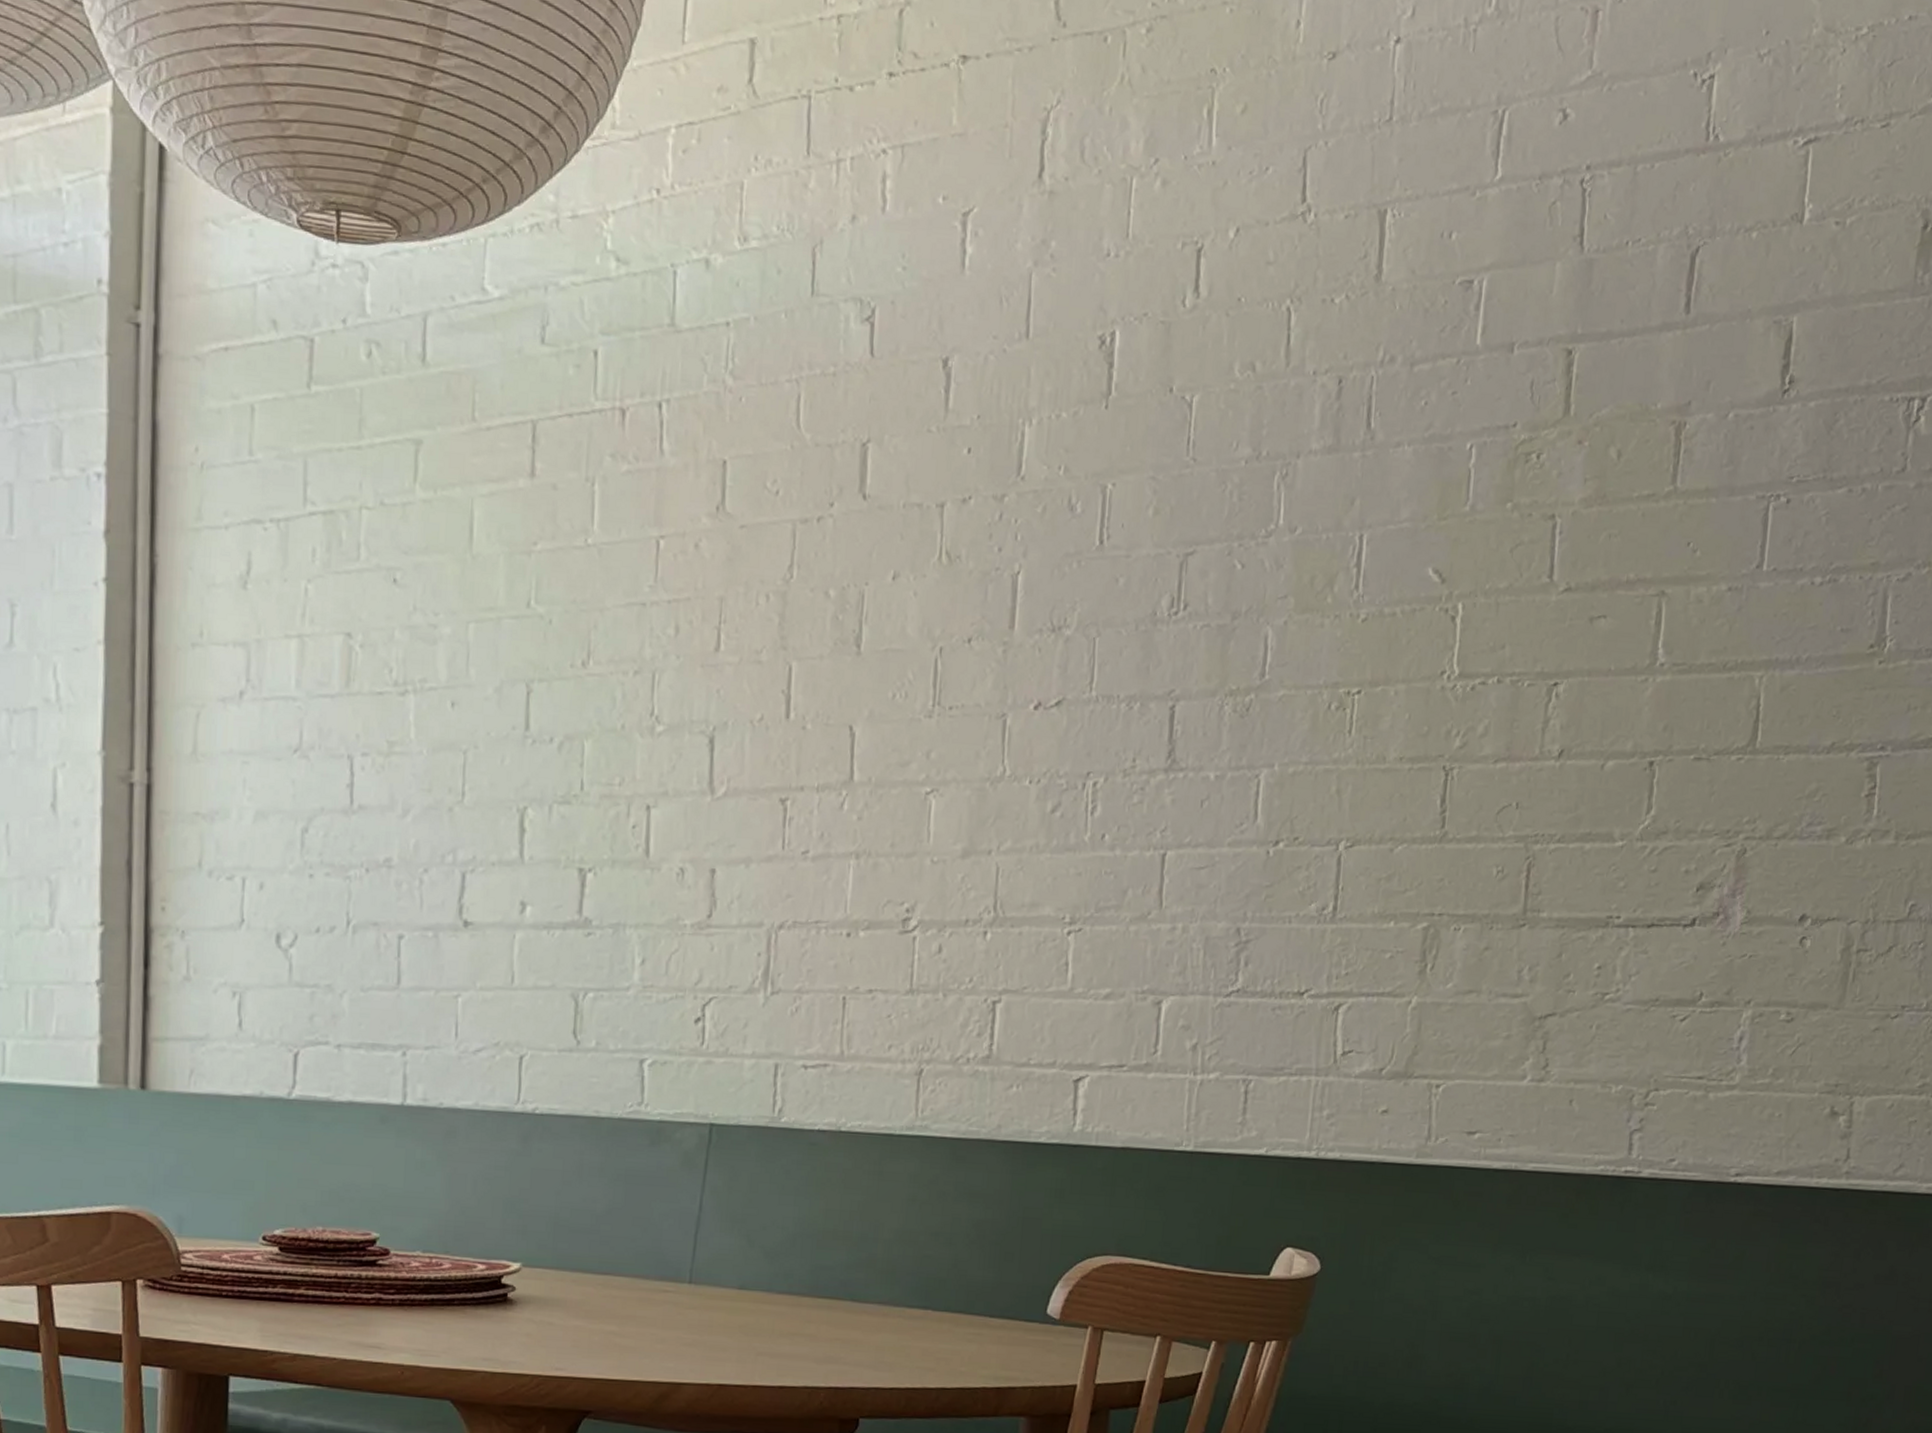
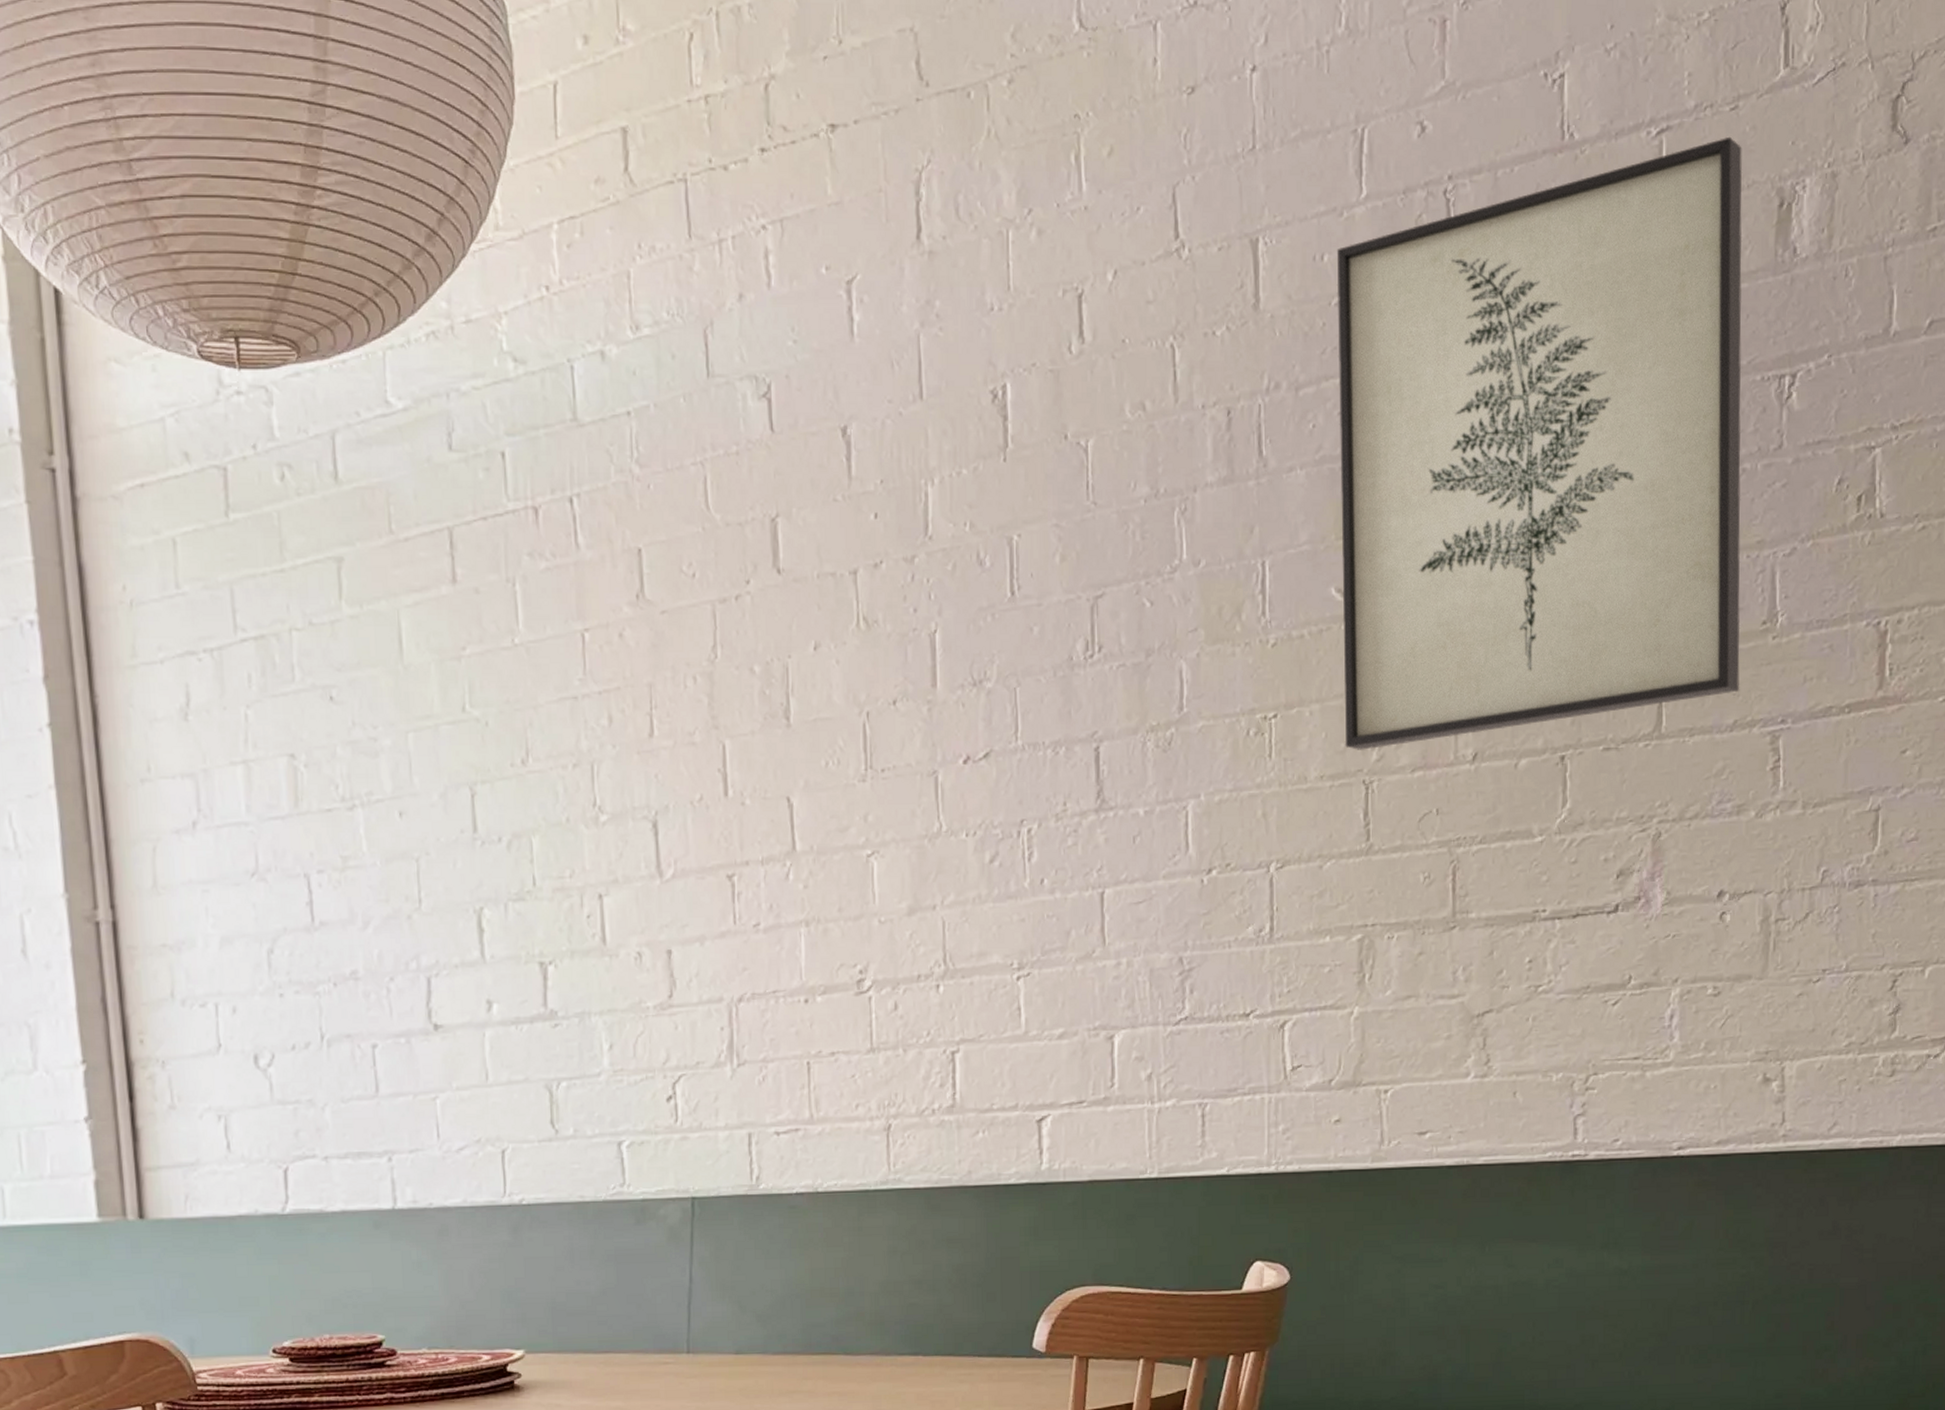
wall art: none [1427,153,1890,736] -> present [1336,136,1743,750]

